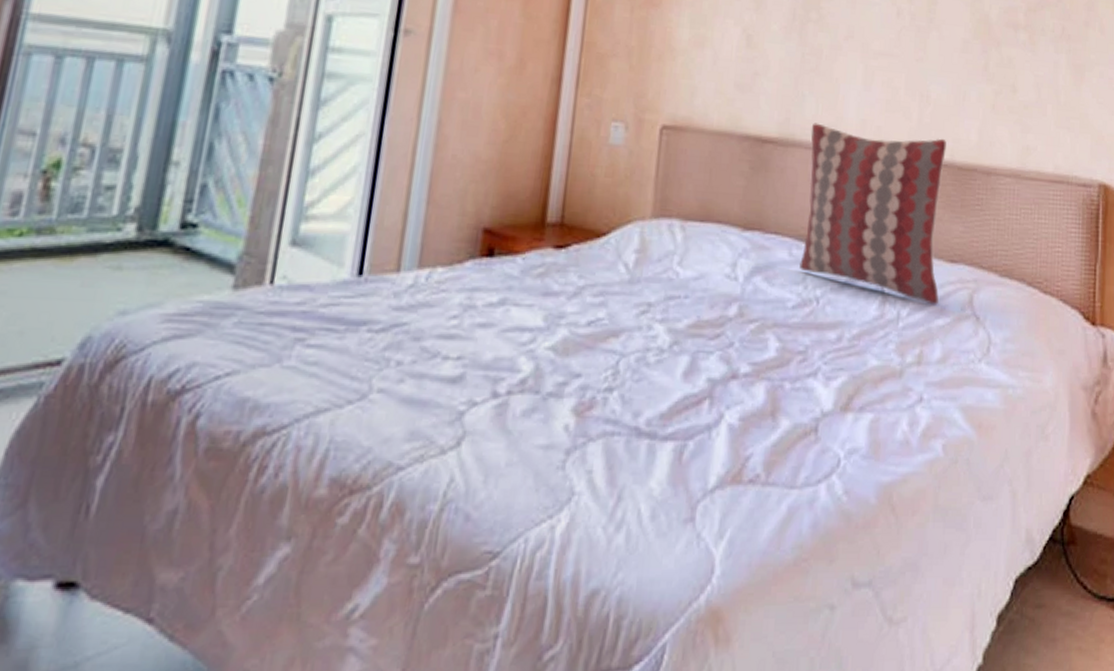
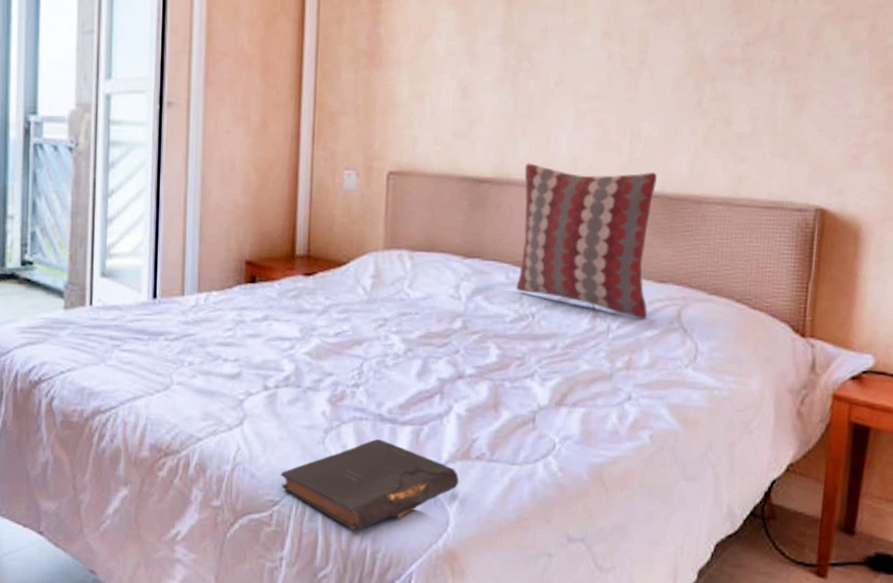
book: none [504,461,728,589] -> present [280,439,459,531]

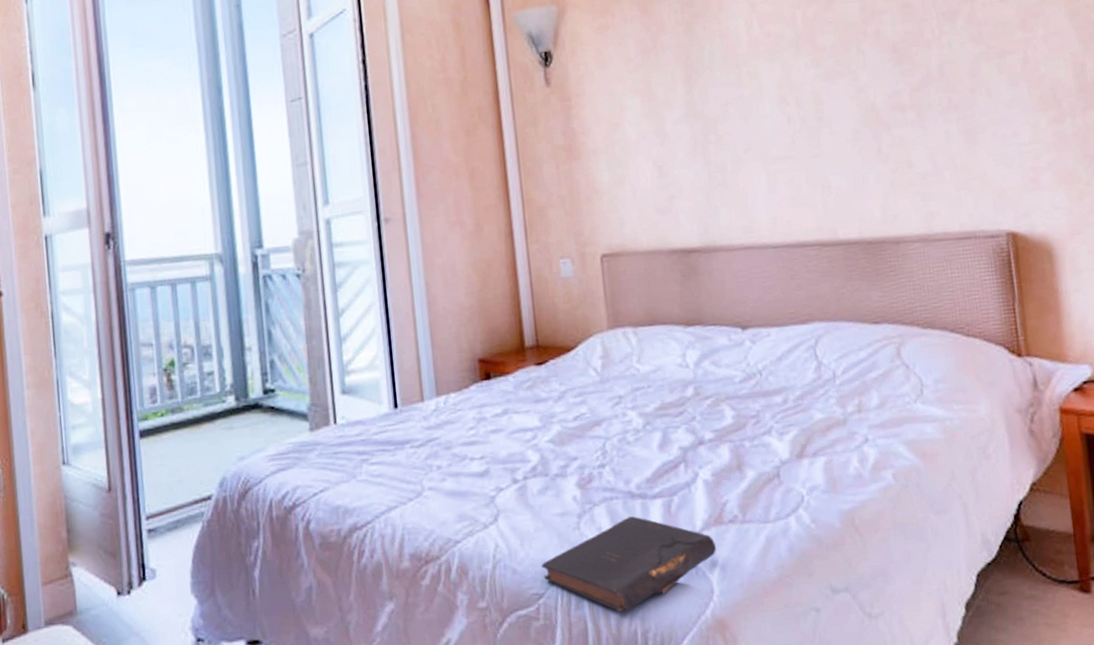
pillow: present [516,163,657,320] -> none [728,220,870,362]

